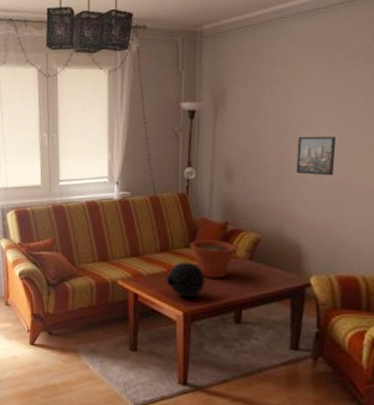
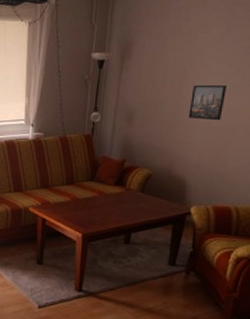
decorative orb: present [165,262,204,298] -> none [69,193,102,223]
plant pot: present [189,240,238,278] -> none [91,175,132,207]

